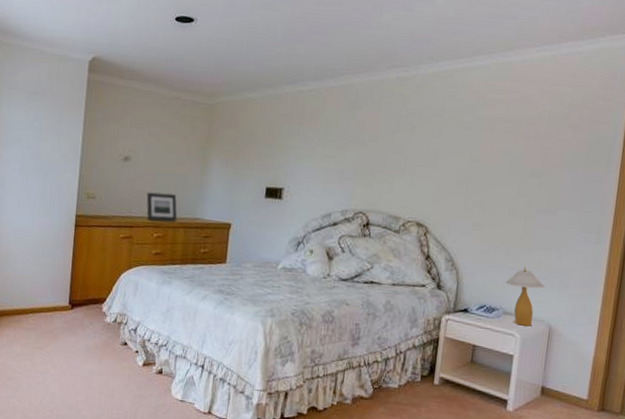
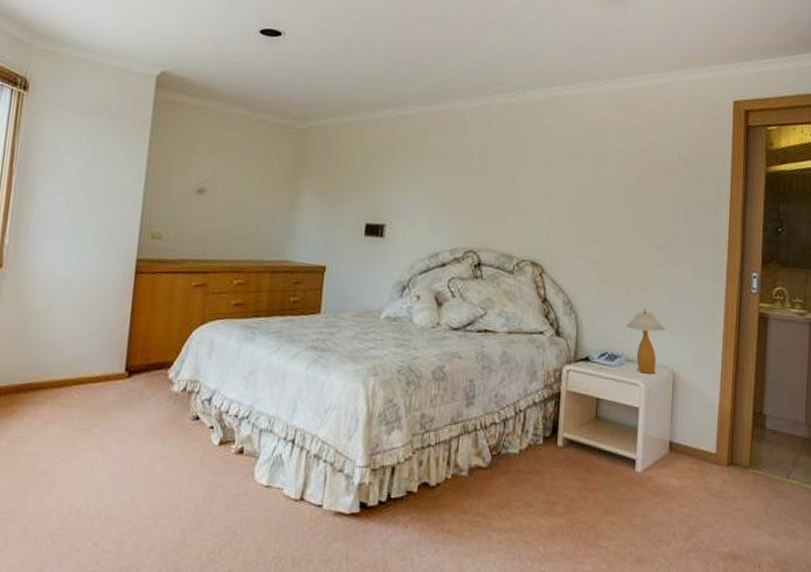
picture frame: present [146,192,178,222] -> none [225,230,262,265]

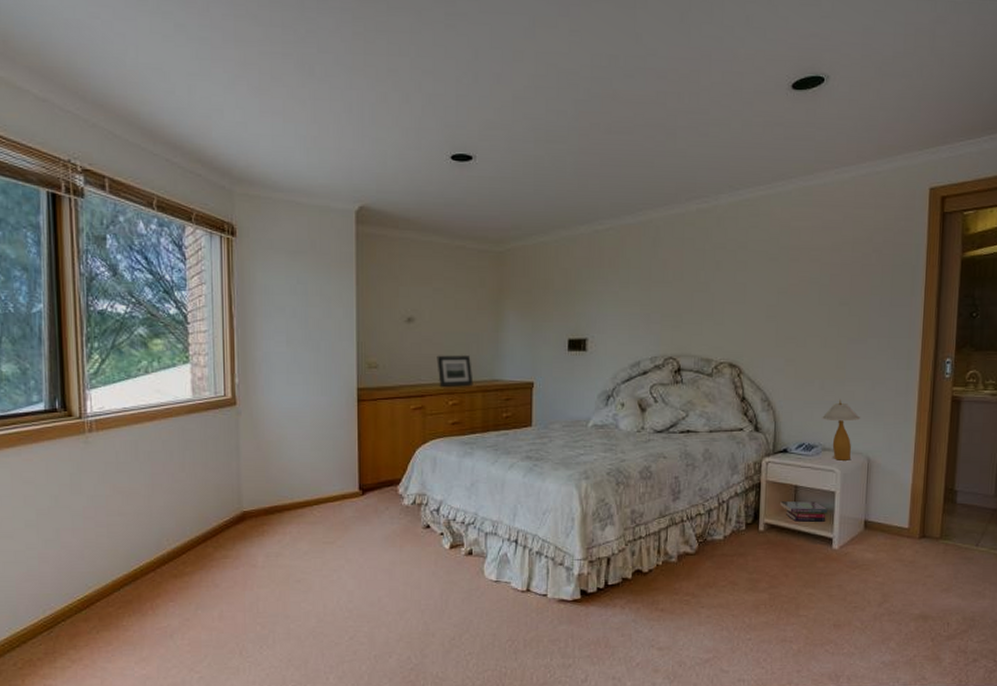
picture frame: none [225,230,262,265] -> present [437,355,474,387]
books: none [580,415,631,440] -> present [780,501,828,522]

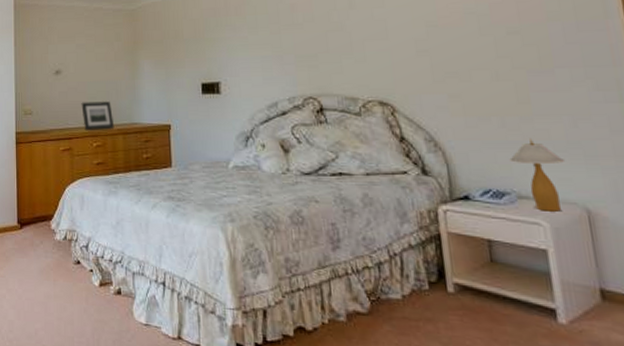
books: present [780,501,828,522] -> none [471,258,542,287]

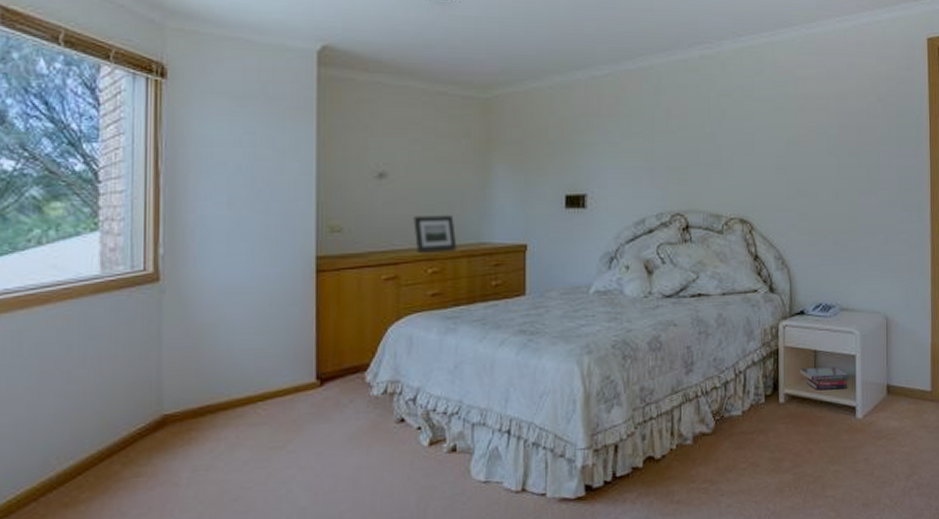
books: none [471,258,542,287] -> present [800,367,849,391]
table lamp: present [509,139,566,212] -> none [838,255,877,321]

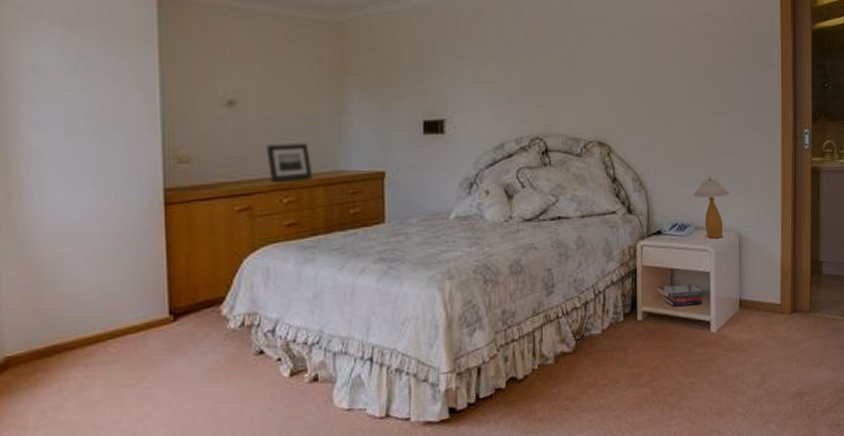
table lamp: none [838,255,877,321] -> present [693,175,730,239]

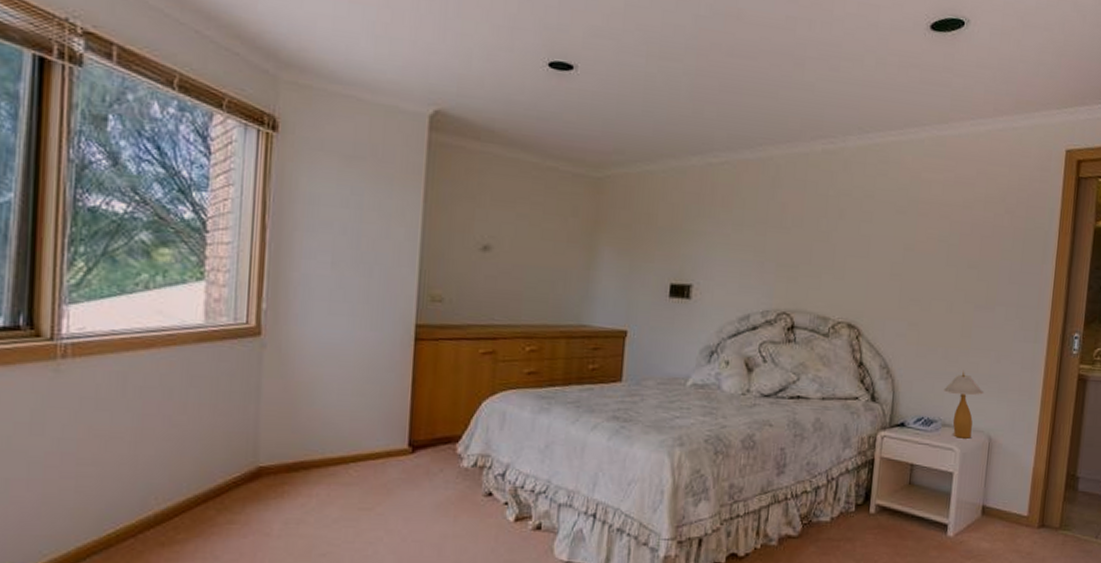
picture frame: present [266,143,313,182] -> none [514,292,557,331]
books: present [657,284,704,307] -> none [894,481,944,506]

